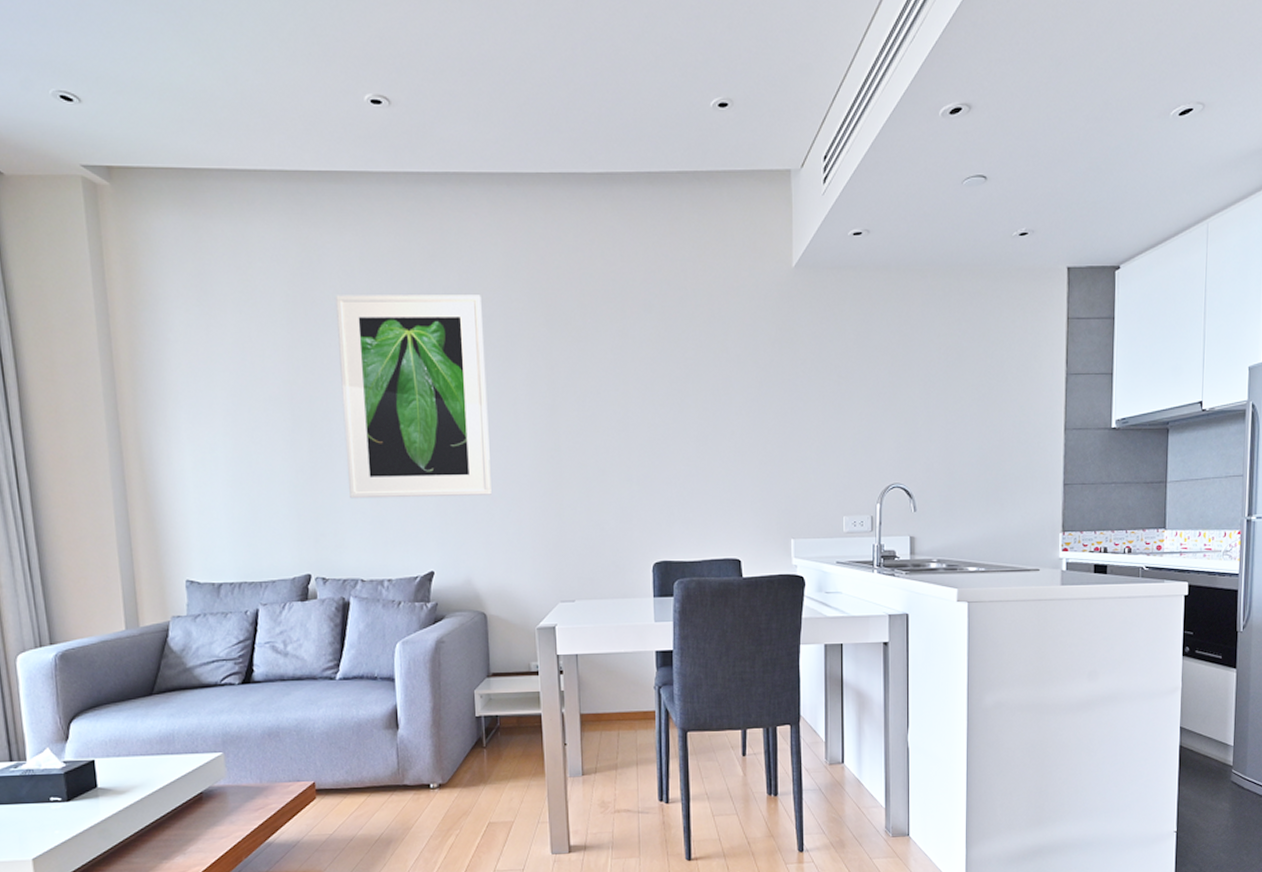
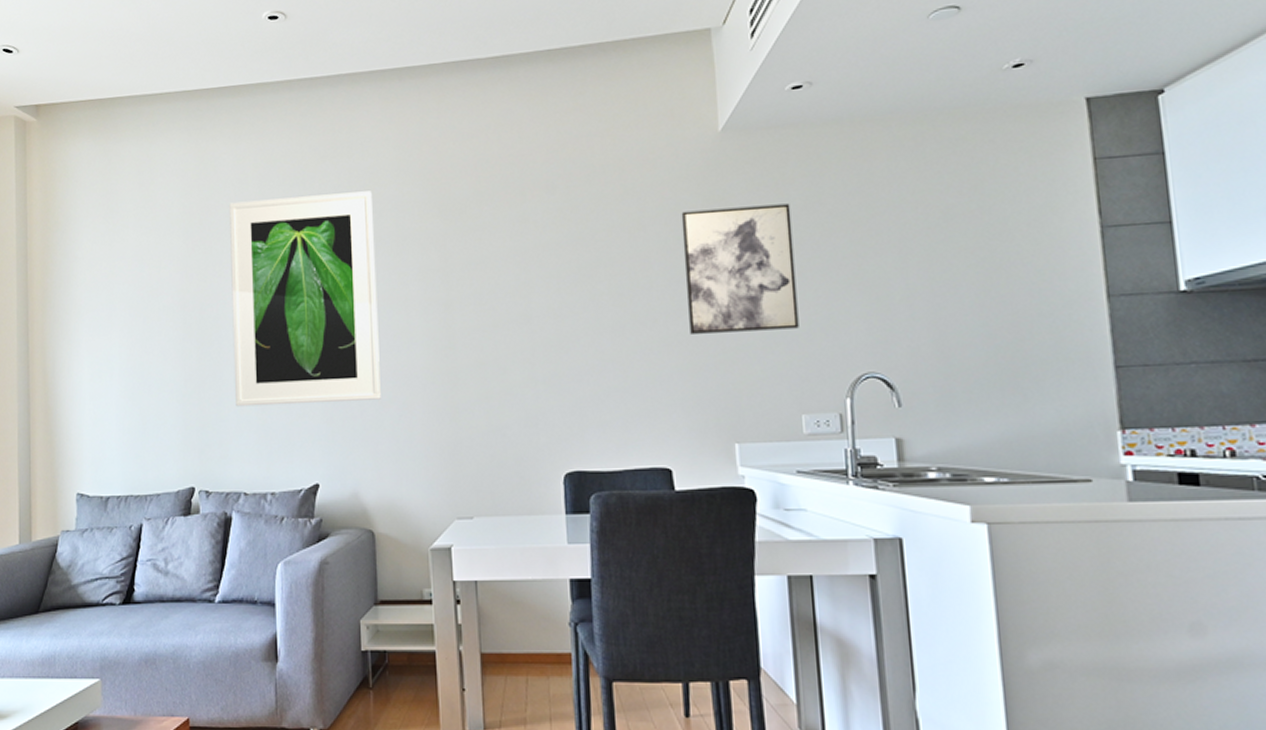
wall art: none [758,337,846,446] -> present [681,203,799,334]

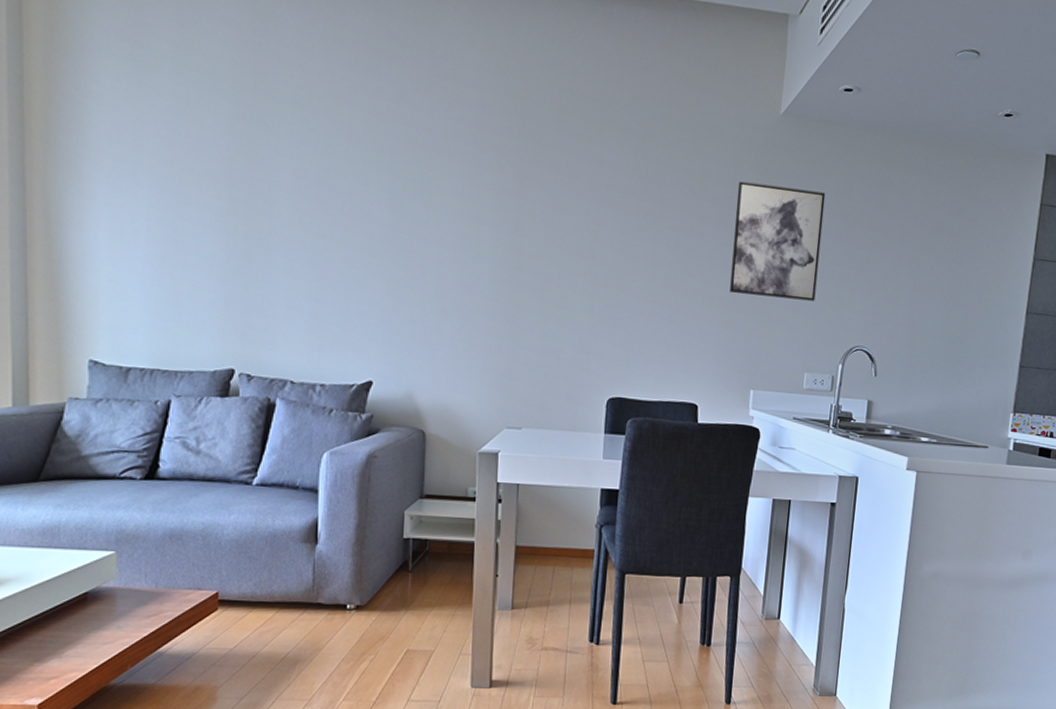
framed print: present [229,191,381,407] -> none [285,71,452,308]

